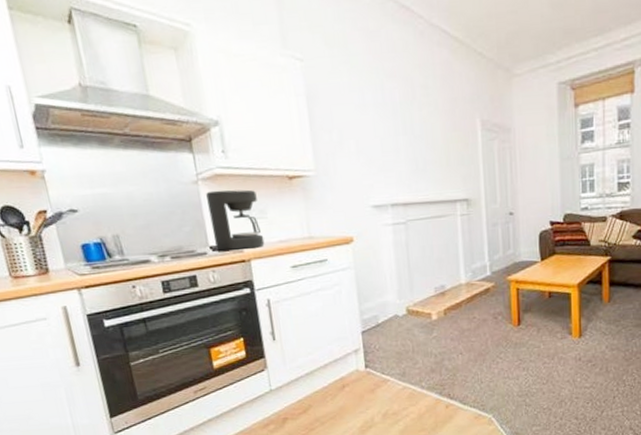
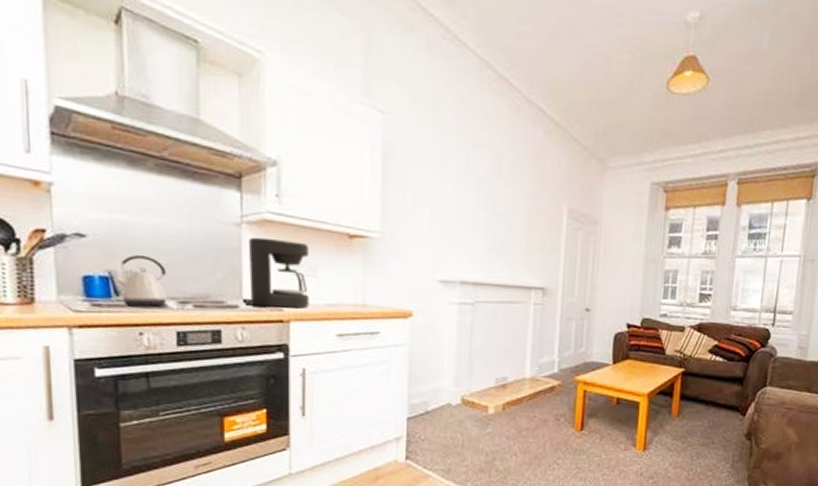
kettle: none [104,220,152,265] -> present [112,254,170,308]

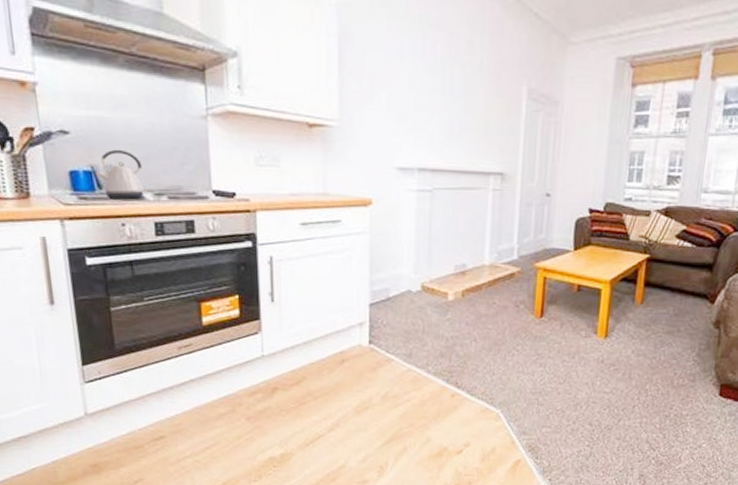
coffee maker: present [249,237,310,309] -> none [215,129,274,199]

